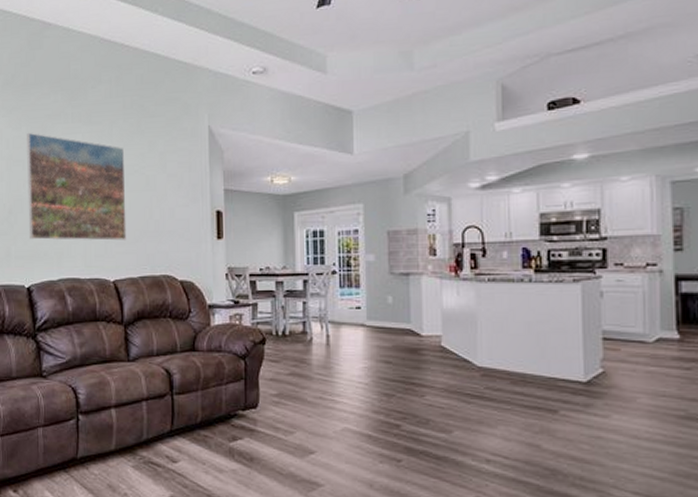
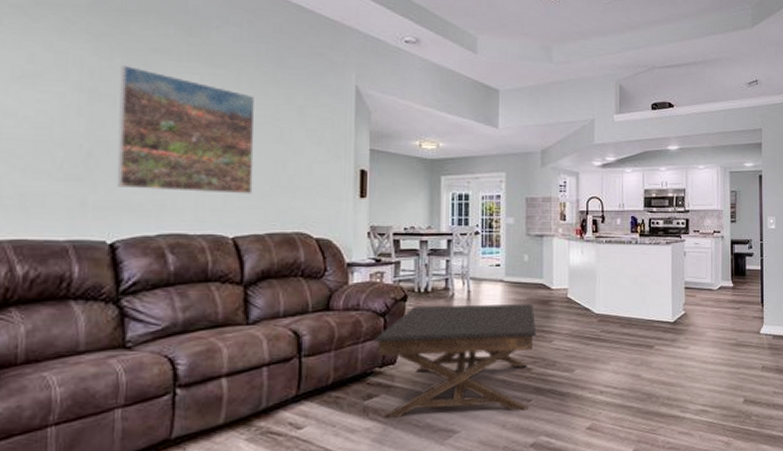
coffee table: none [236,349,406,471] -> present [374,303,537,418]

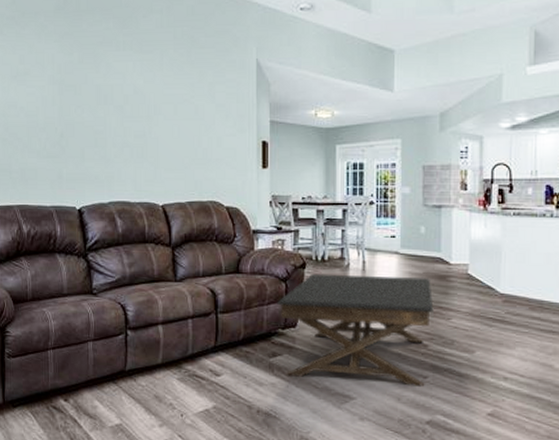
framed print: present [117,64,255,194] -> none [77,58,175,166]

